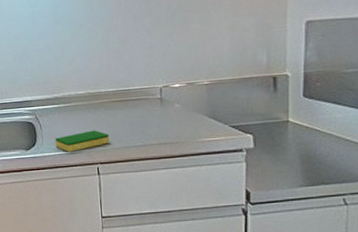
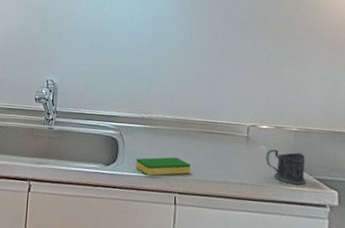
mug: none [181,104,222,135] -> present [266,149,307,185]

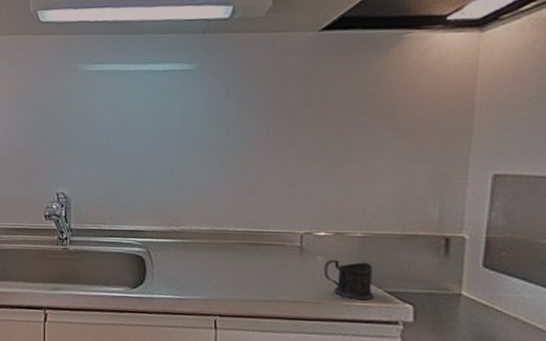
dish sponge: present [135,157,192,176] -> none [167,274,234,297]

